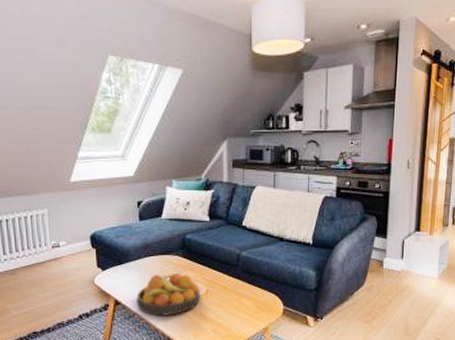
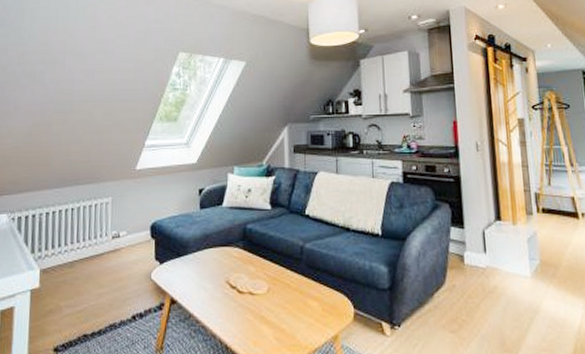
fruit bowl: present [136,272,200,316] -> none [193,266,261,318]

